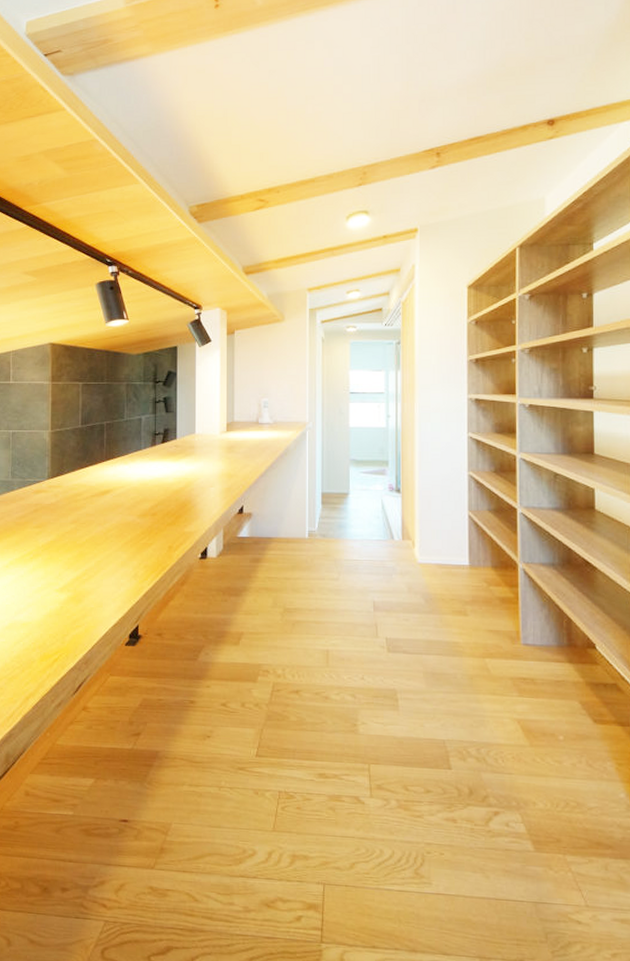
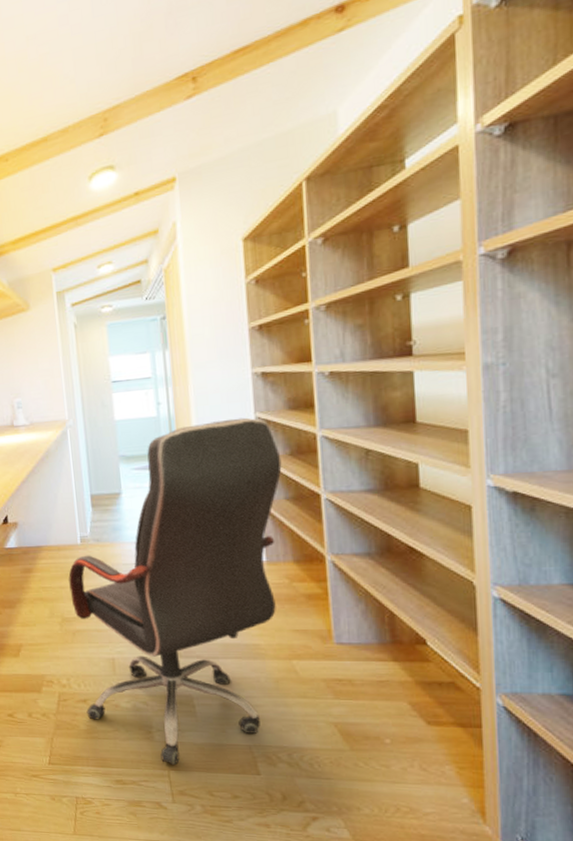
office chair: none [294,436,487,758] -> present [68,417,282,765]

